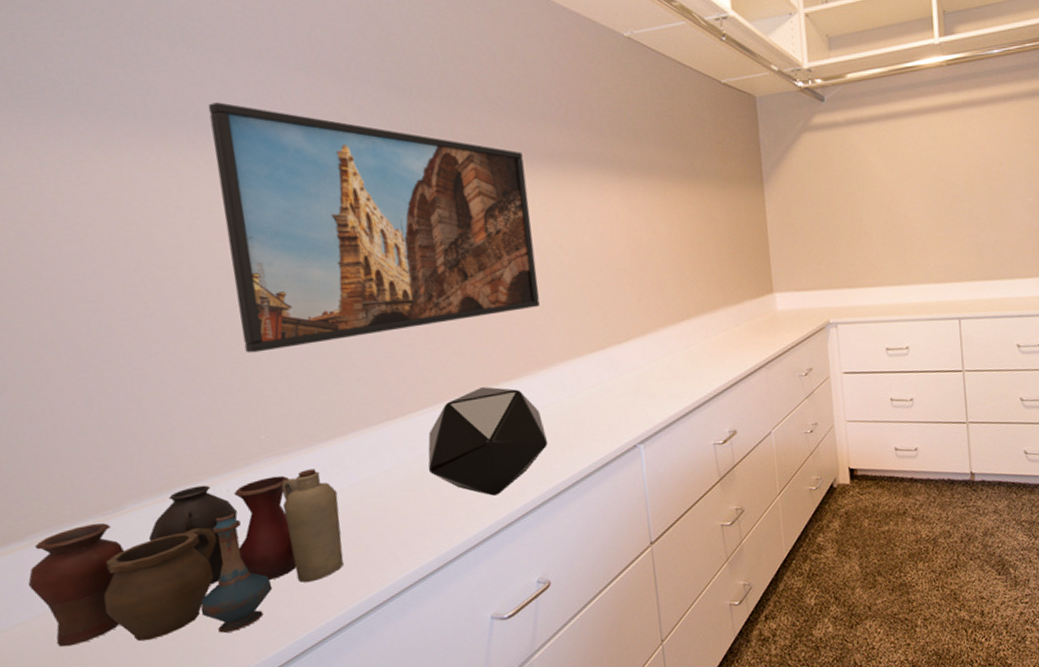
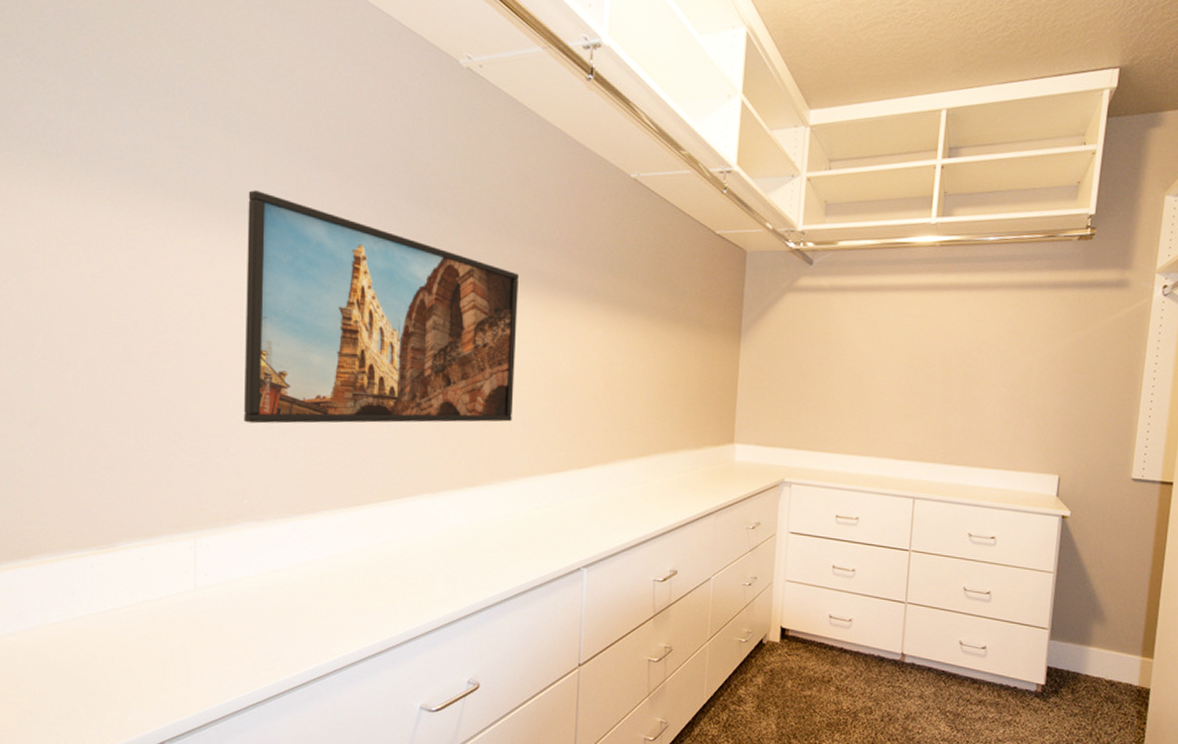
vase: present [27,469,344,647] -> none [26,536,302,676]
decorative tray: present [428,387,548,496] -> none [386,489,499,593]

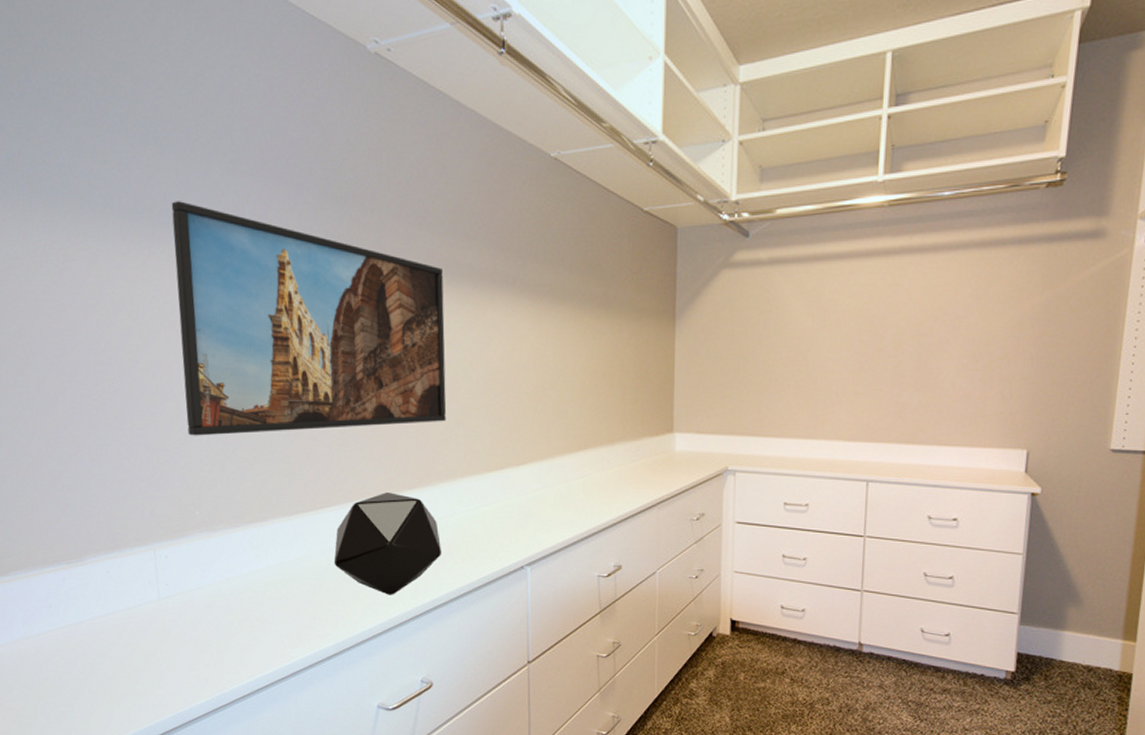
decorative tray: none [386,489,499,593] -> present [333,492,442,595]

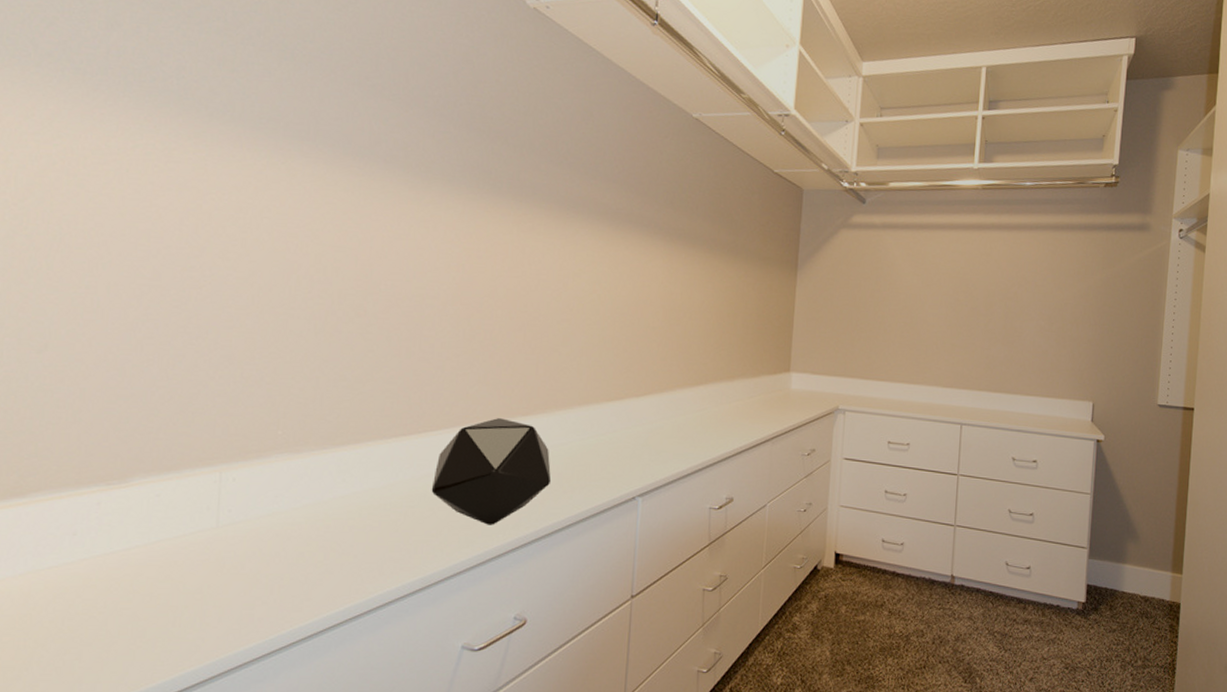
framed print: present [171,201,447,436] -> none [282,116,580,352]

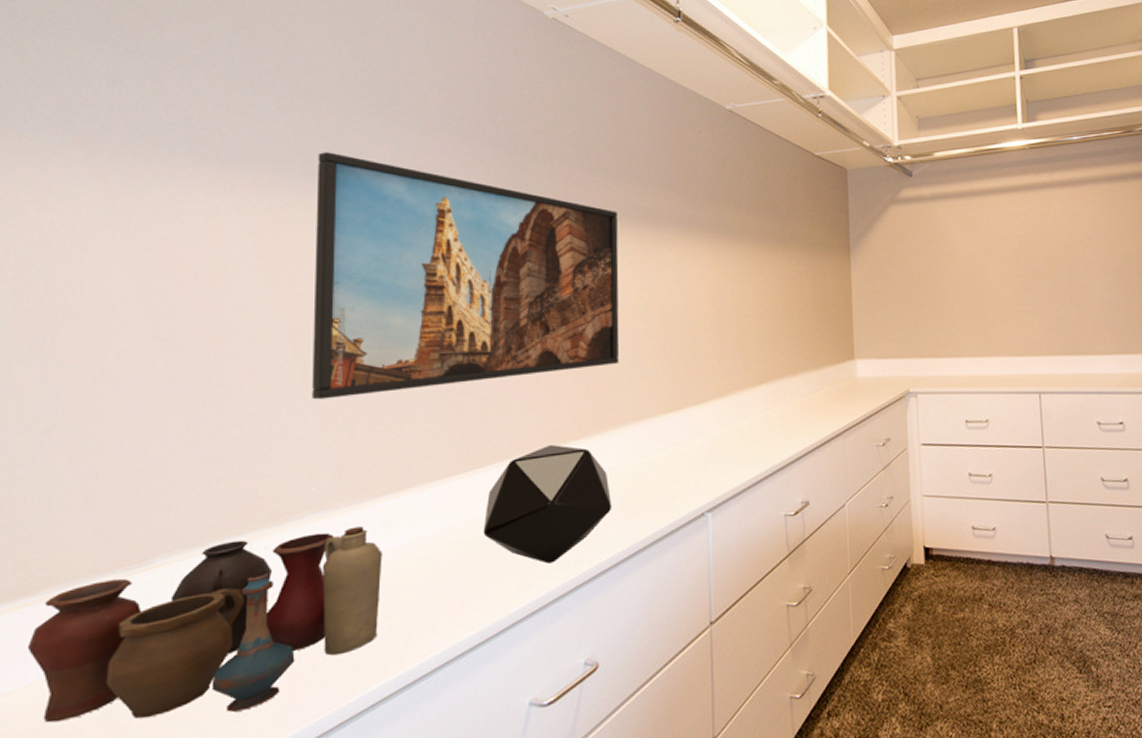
vase: none [17,470,339,621] -> present [27,526,383,723]
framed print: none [282,116,580,352] -> present [312,152,620,400]

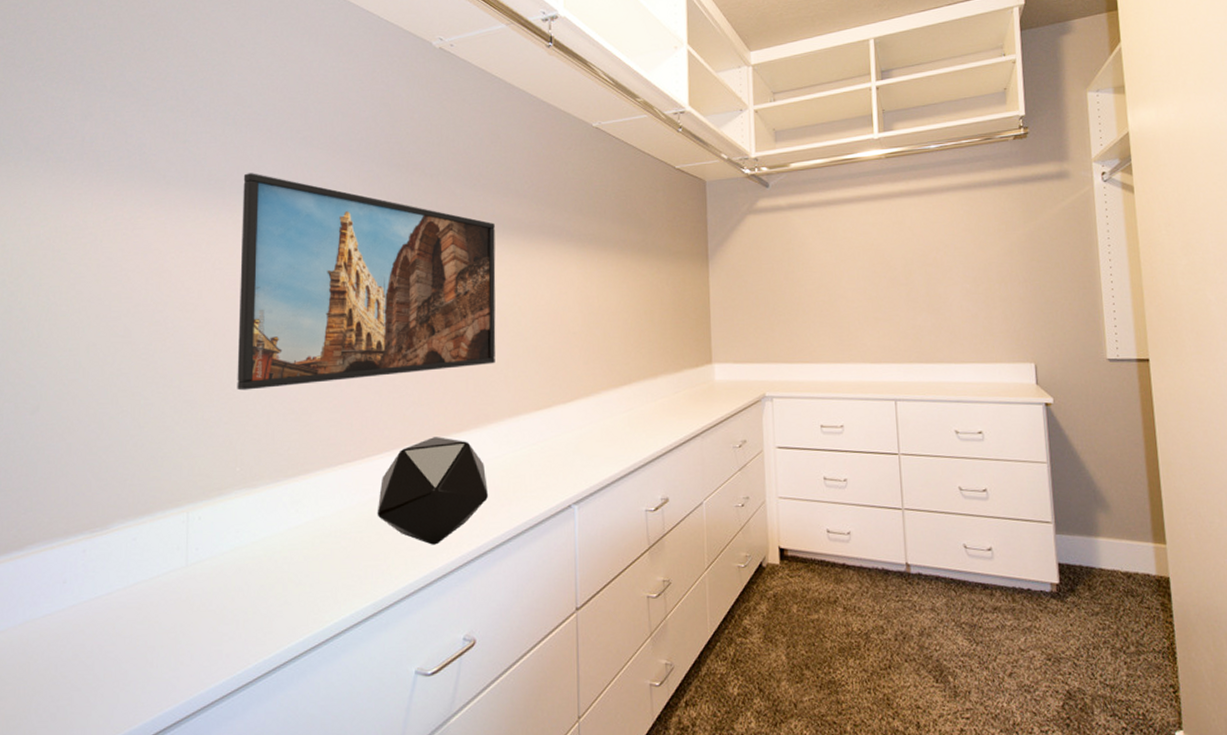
vase: present [27,526,383,723] -> none [17,504,293,661]

